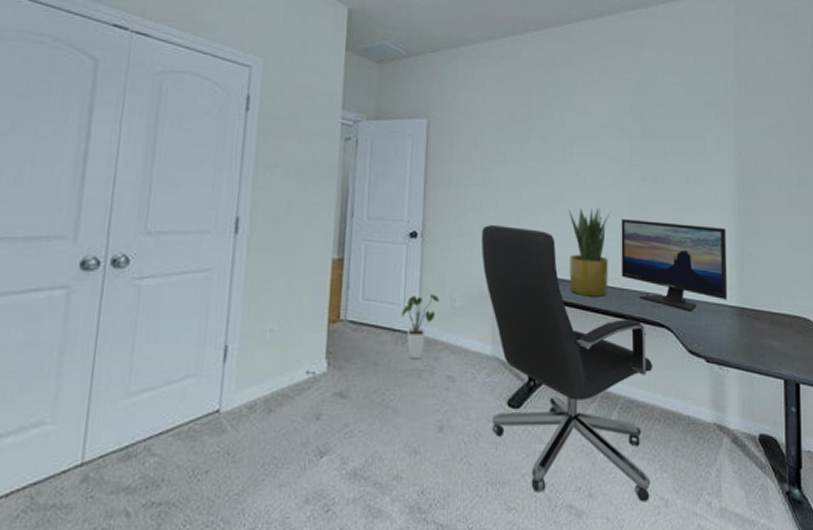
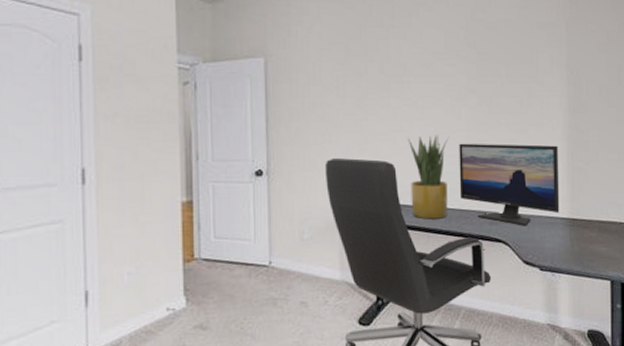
house plant: present [401,293,440,360] -> none [253,227,289,290]

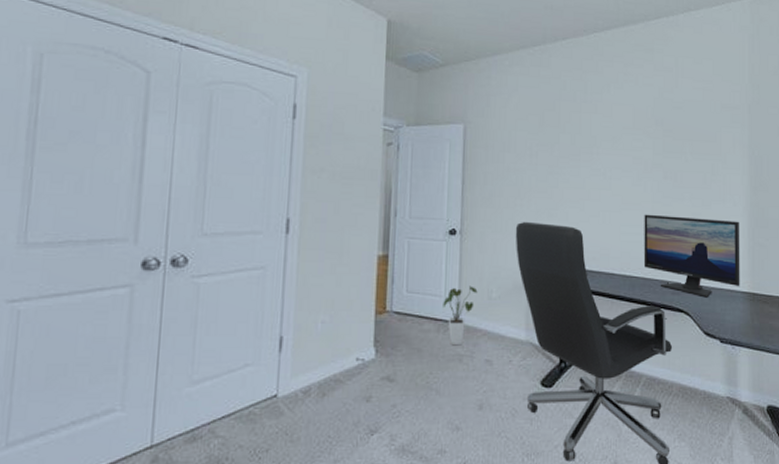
house plant: none [253,227,289,290] -> present [443,286,478,346]
planter: present [407,135,448,220] -> none [595,205,634,286]

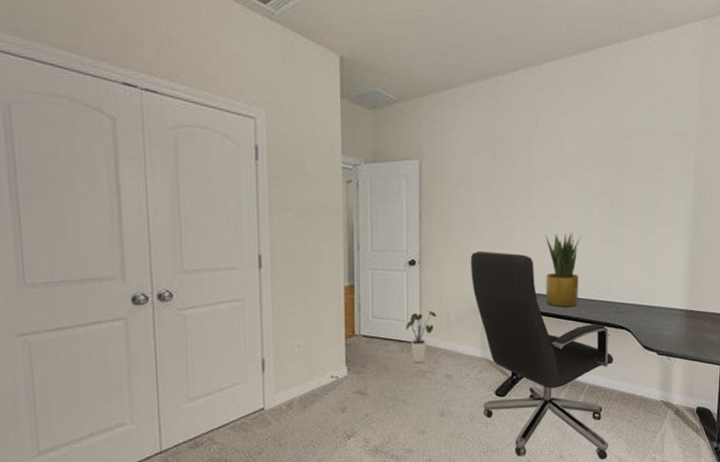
planter: none [595,205,634,286] -> present [545,233,582,307]
computer monitor: present [643,214,740,298] -> none [589,240,681,316]

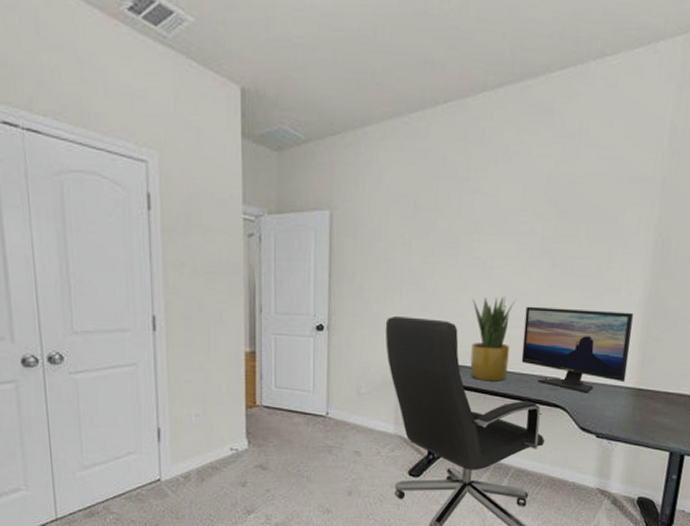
house plant: present [406,310,437,363] -> none [311,381,346,438]
computer monitor: none [589,240,681,316] -> present [521,306,633,393]

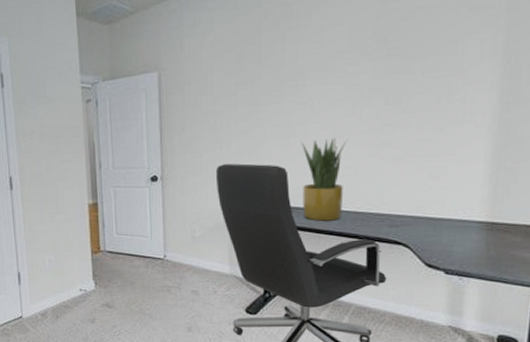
computer monitor: present [521,306,633,393] -> none [356,144,481,229]

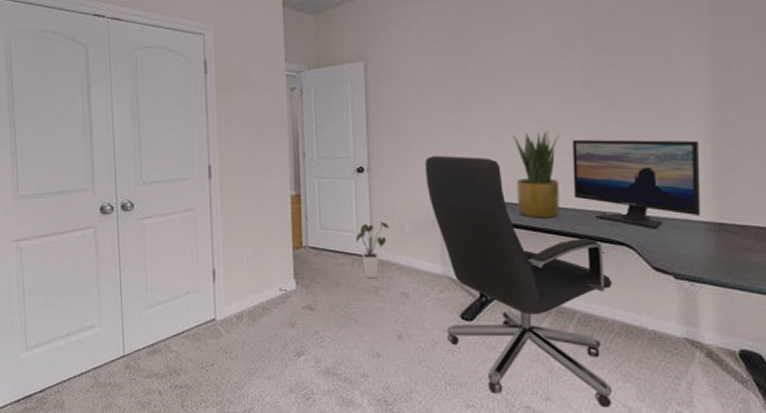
house plant: none [149,226,181,279] -> present [355,221,389,279]
computer monitor: none [356,144,481,229] -> present [572,139,701,229]

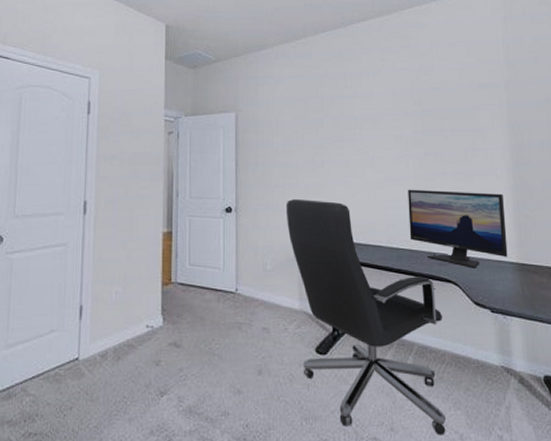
house plant: present [355,221,389,279] -> none [222,259,253,314]
planter: present [513,131,560,218] -> none [360,181,399,258]

